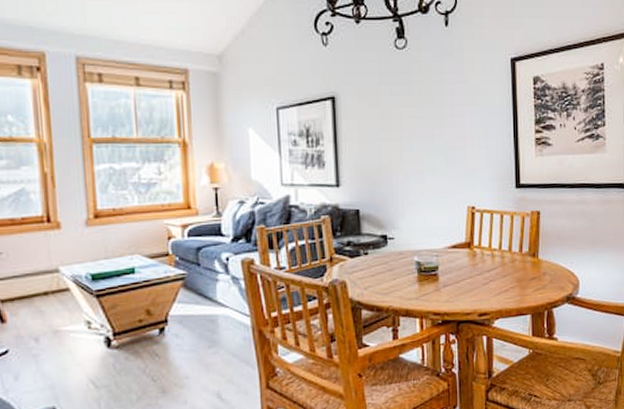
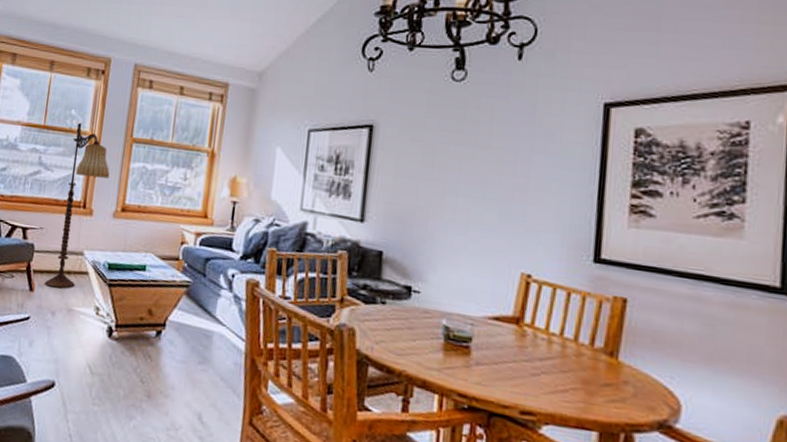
floor lamp: none [17,129,72,315] -> present [45,122,110,289]

